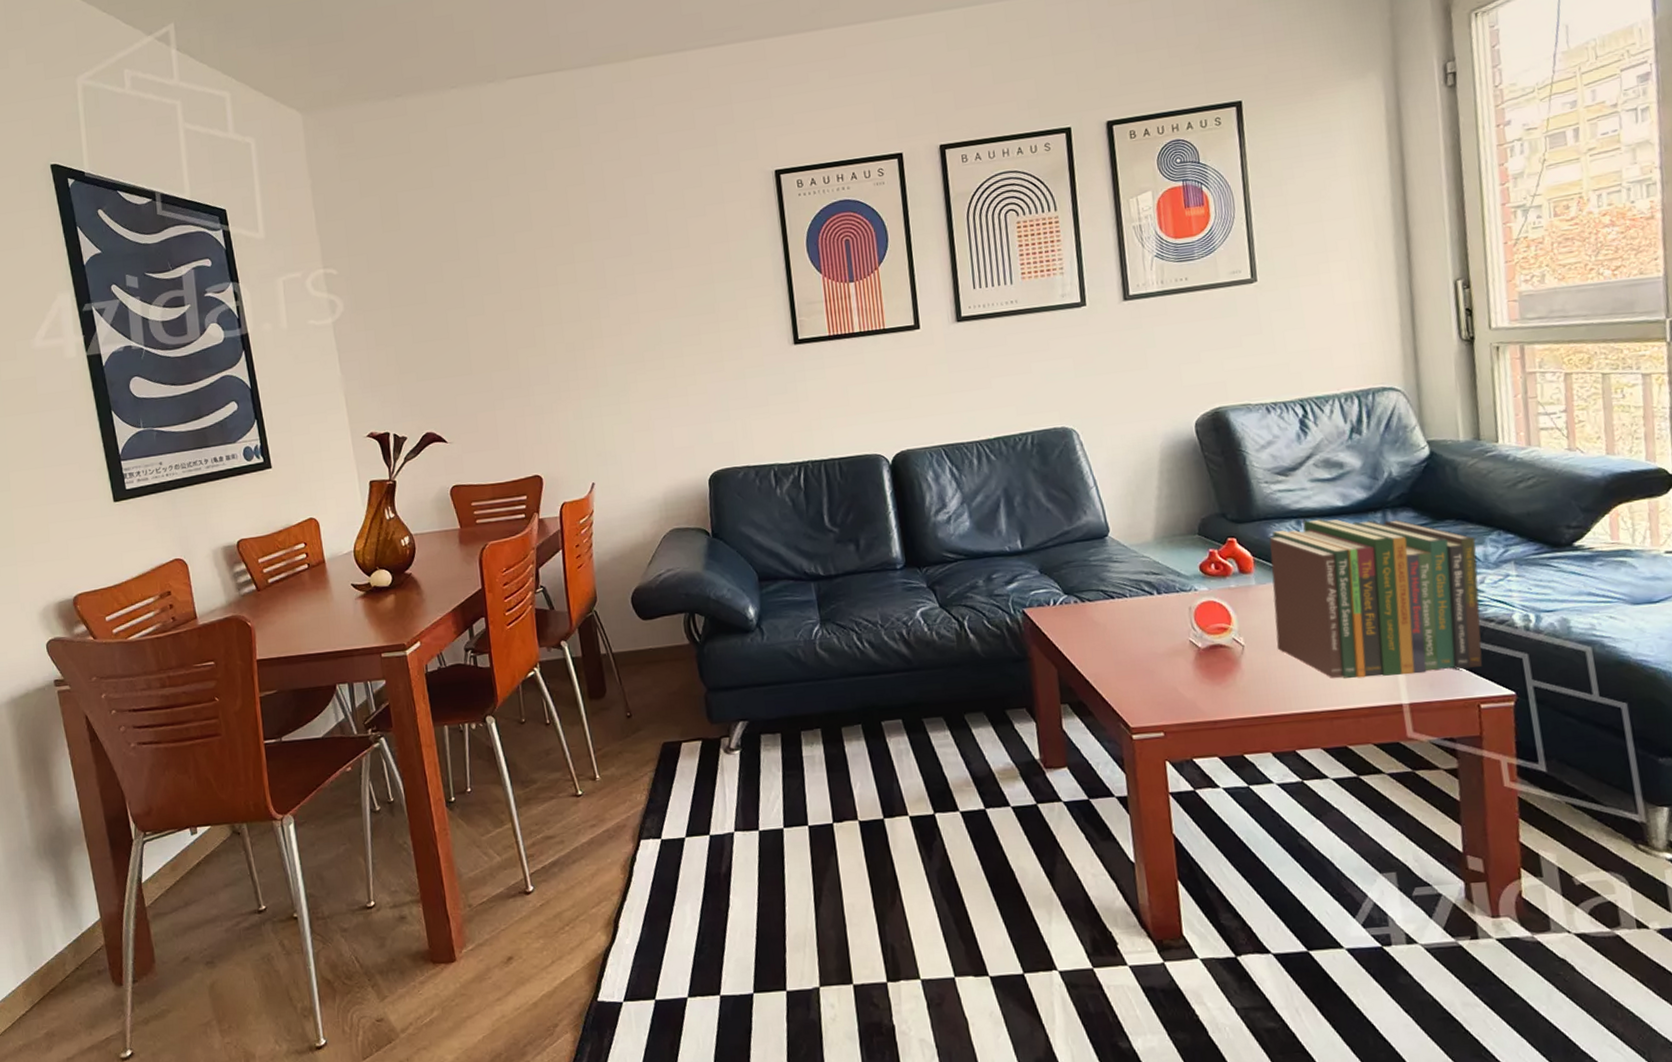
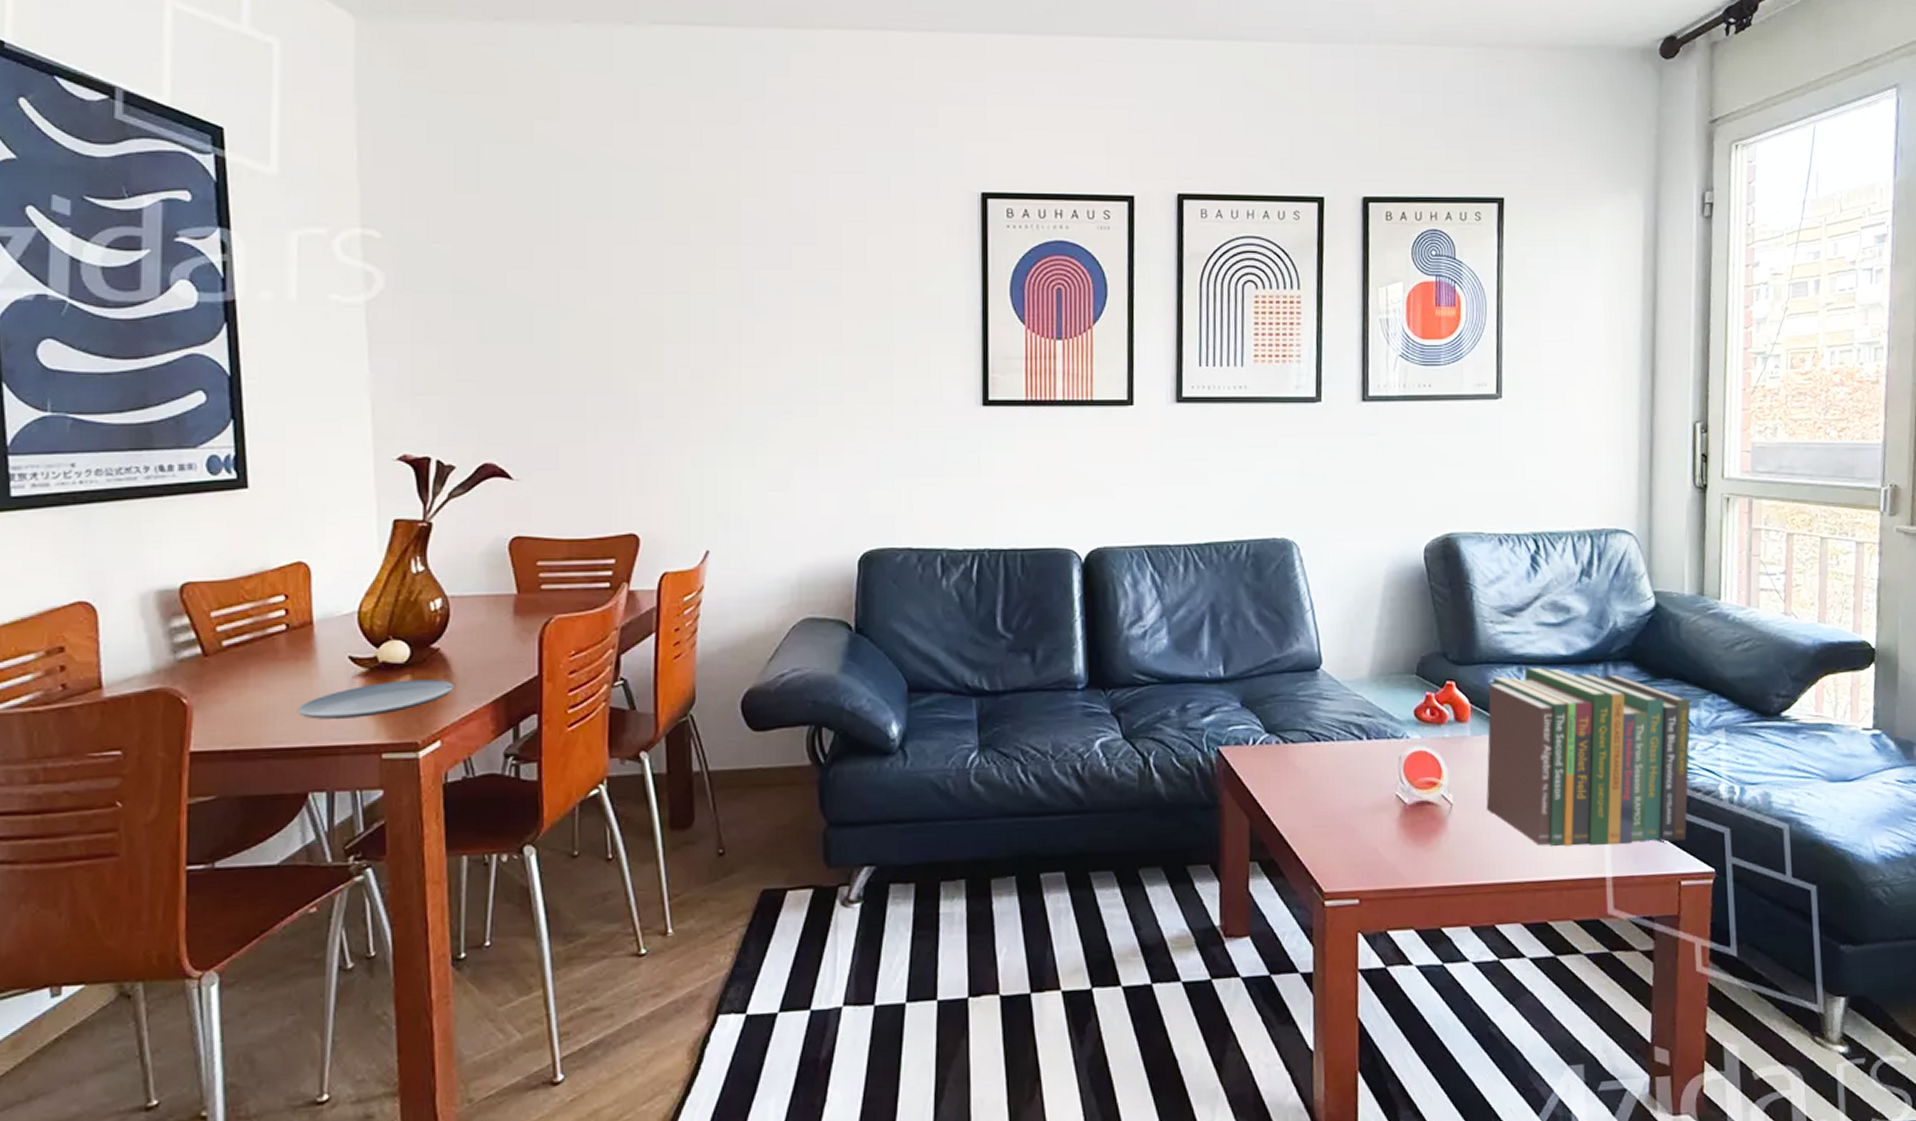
plate: none [322,596,424,632] -> present [298,679,454,720]

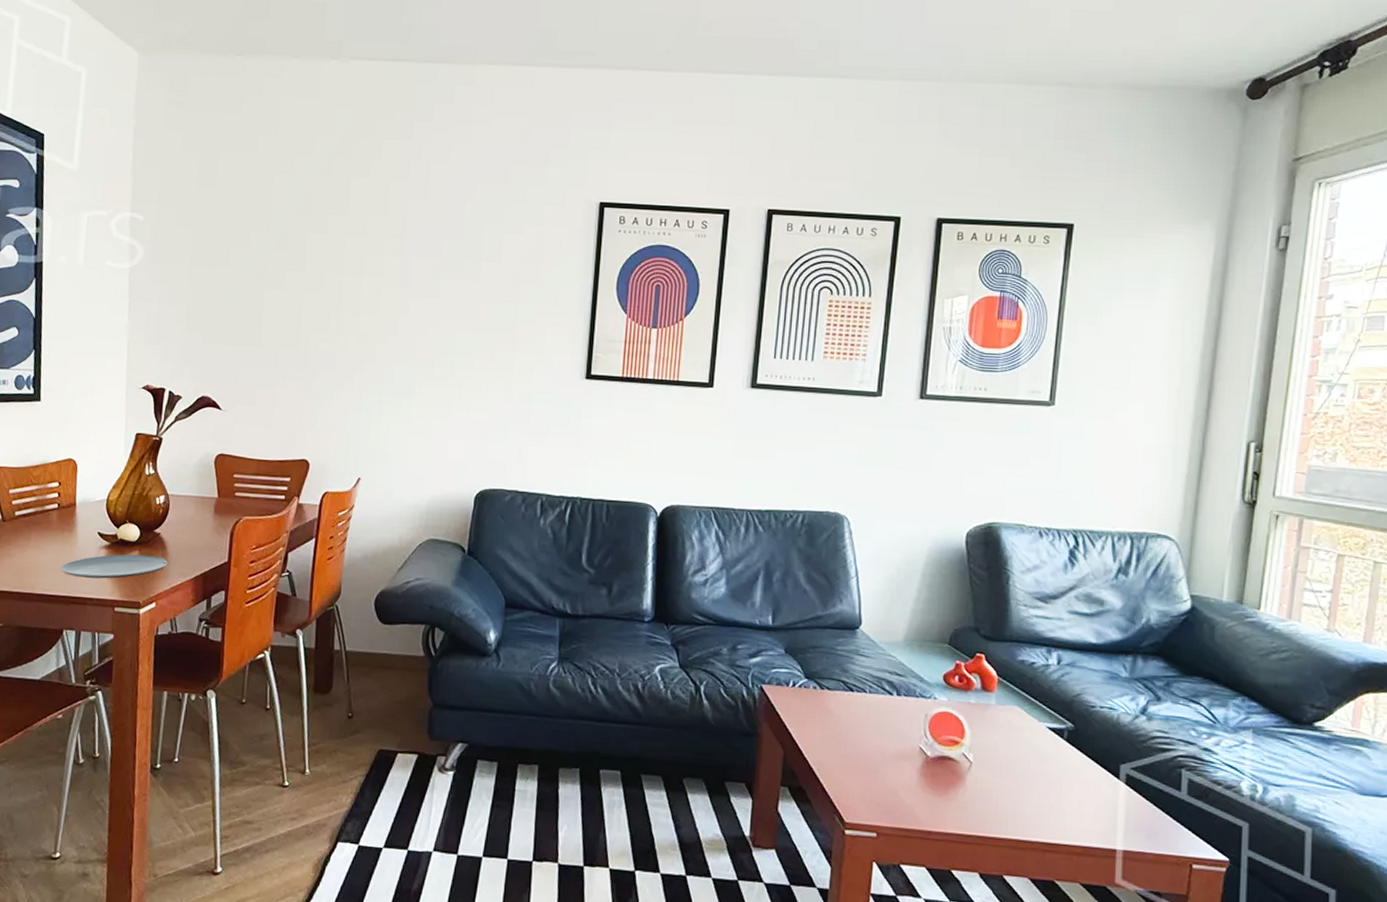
books: present [1486,667,1691,847] -> none [1004,650,1219,828]

